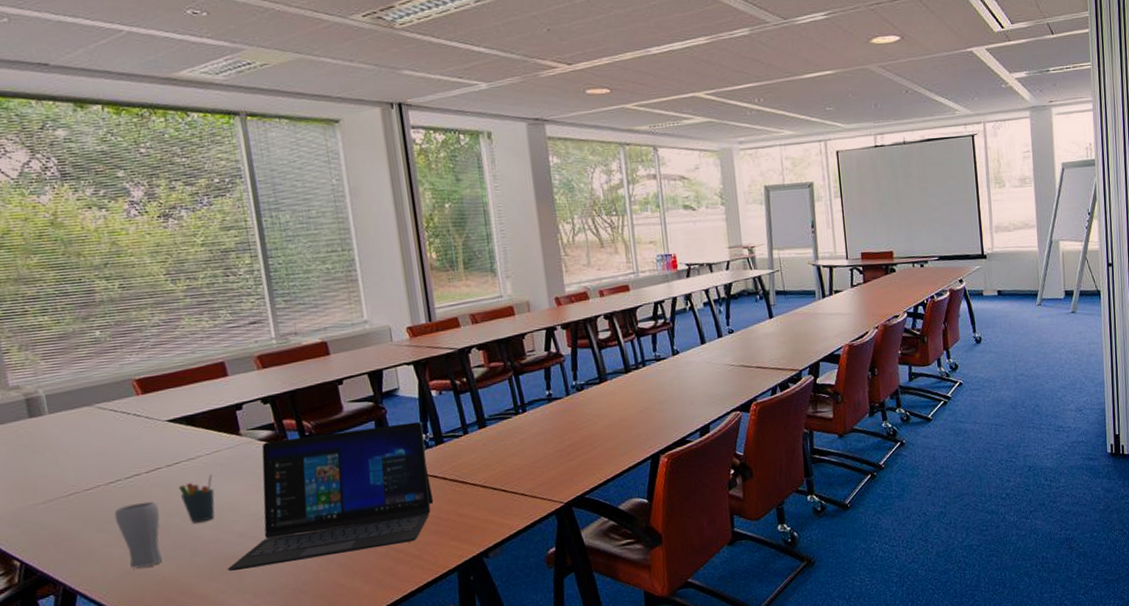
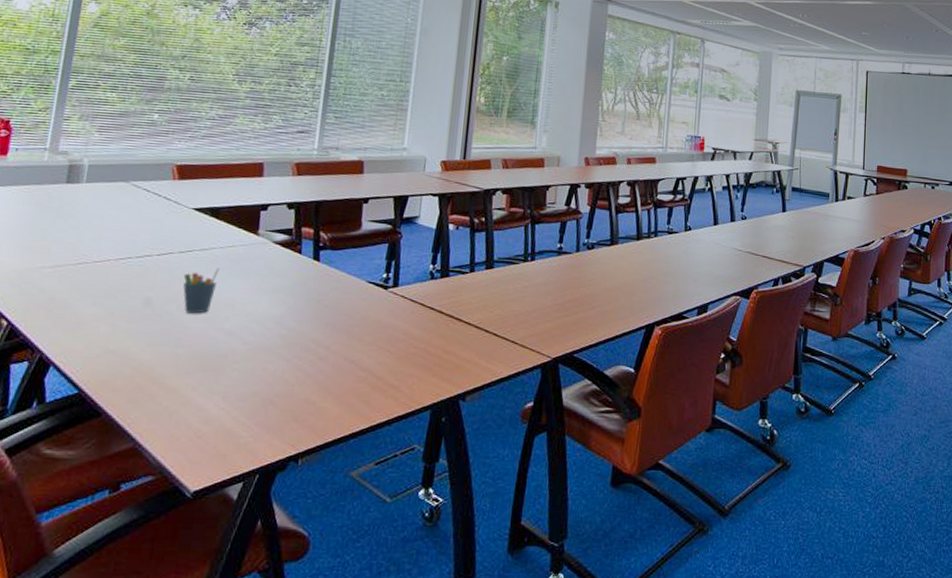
drinking glass: present [114,501,163,569] -> none [113,283,159,350]
laptop: present [227,421,434,572] -> none [205,246,433,371]

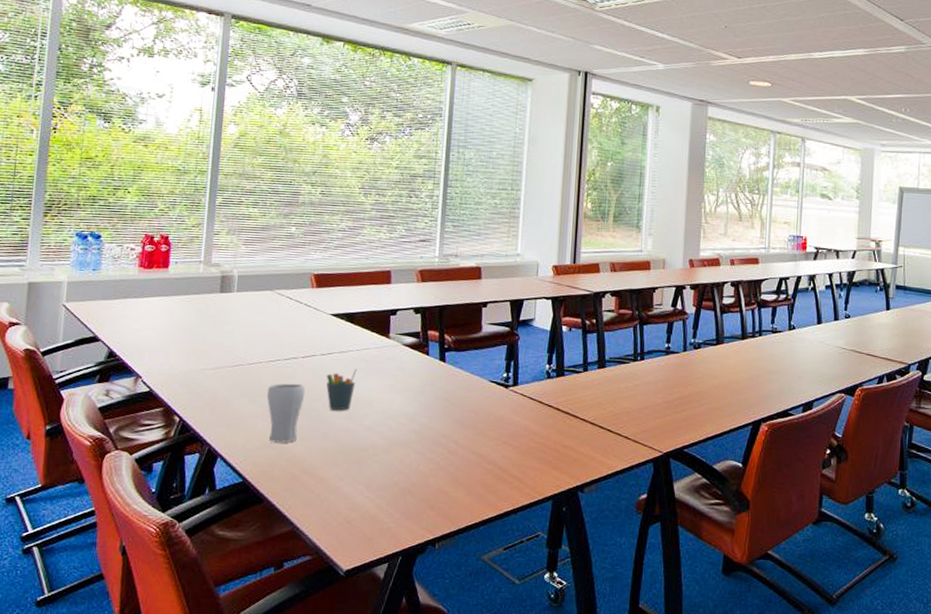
drinking glass: none [113,283,159,350] -> present [266,383,306,443]

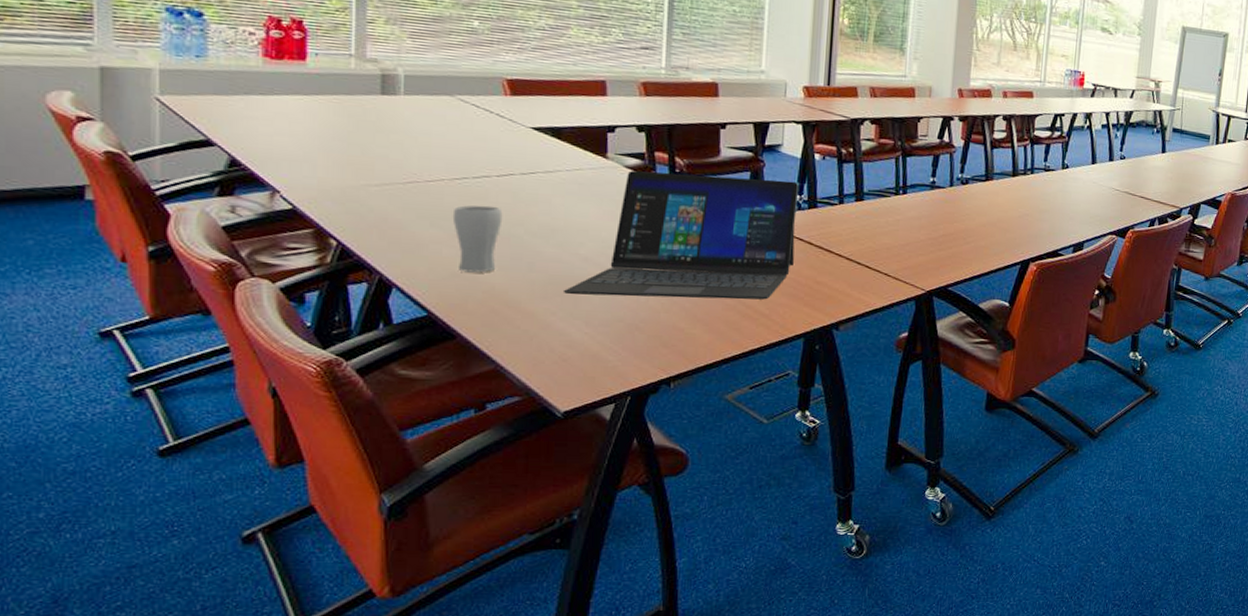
pen holder: present [326,368,357,411] -> none [528,191,568,238]
laptop: none [349,348,549,464] -> present [562,170,800,300]

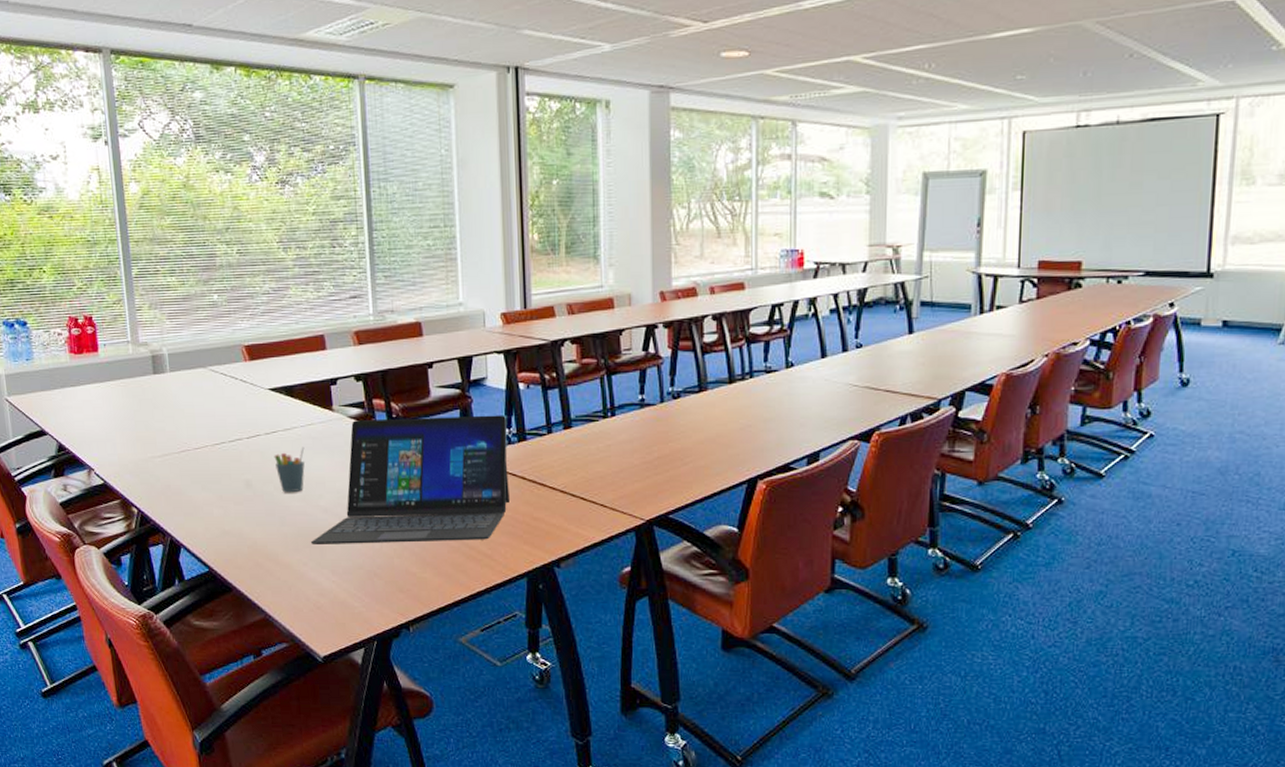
drinking glass: present [452,205,503,273] -> none [217,466,256,530]
pen holder: none [528,191,568,238] -> present [274,446,305,493]

